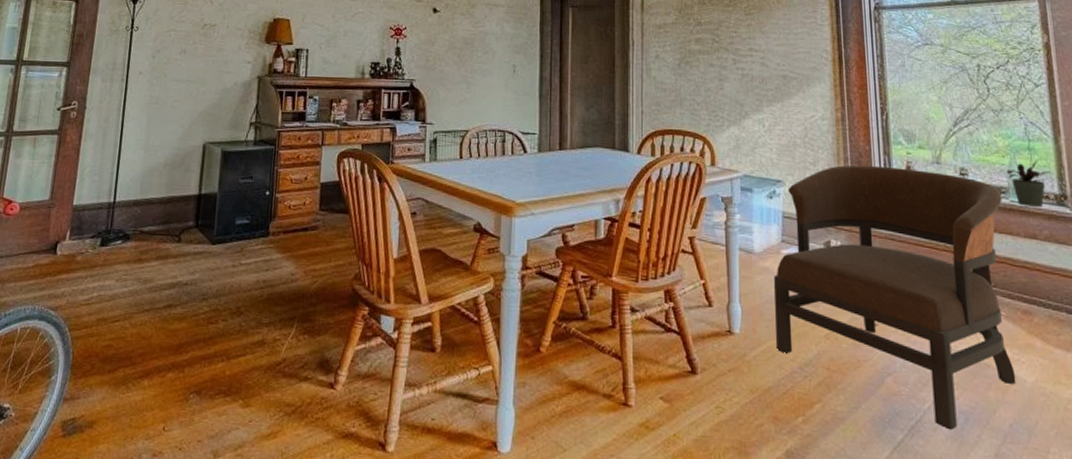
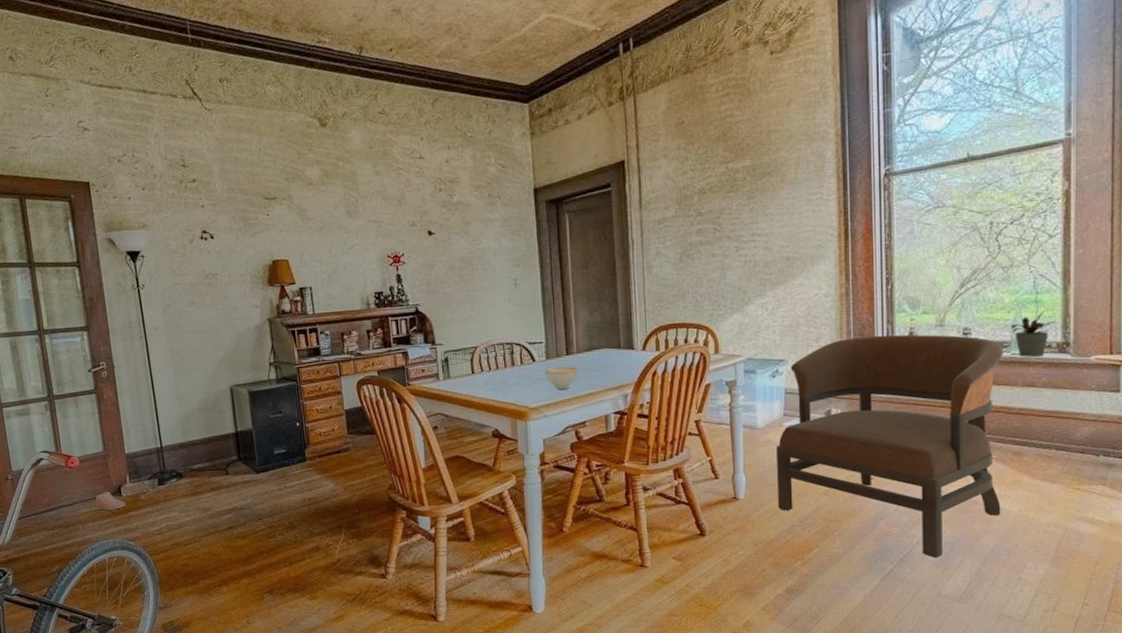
sneaker: none [23,247,59,270] -> present [95,492,126,511]
bowl: none [535,161,570,186] -> present [544,366,578,389]

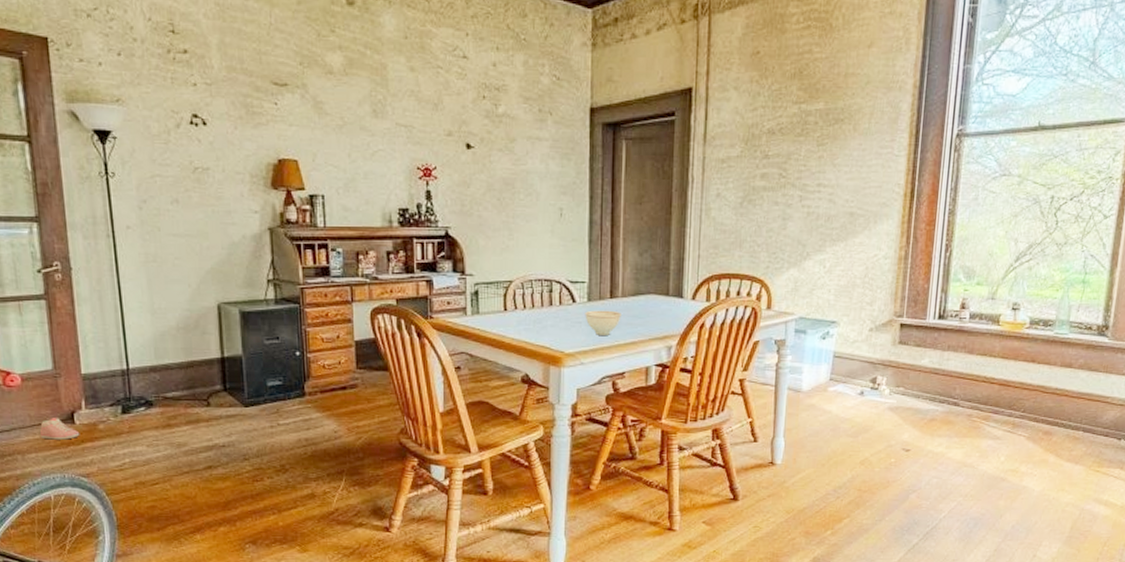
armchair: present [775,334,1003,557] -> none [814,303,1048,532]
potted plant: present [1010,311,1056,358] -> none [1057,292,1099,339]

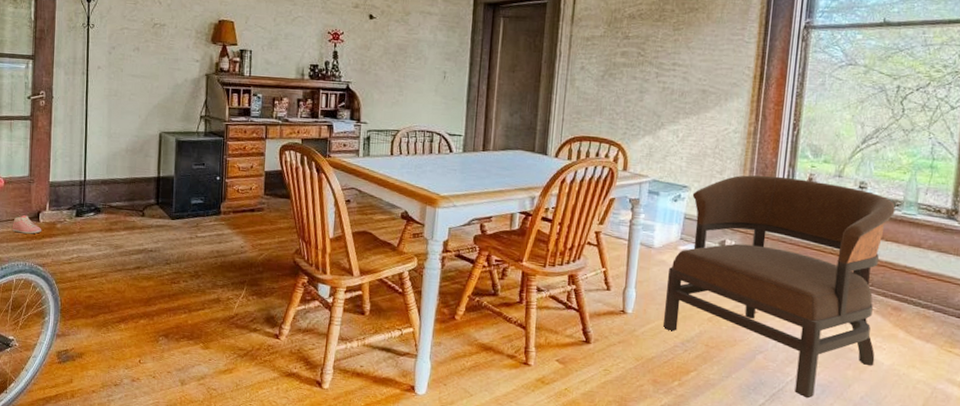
bowl: present [585,310,621,335] -> none [459,160,492,183]
armchair: none [814,303,1048,532] -> present [663,175,896,398]

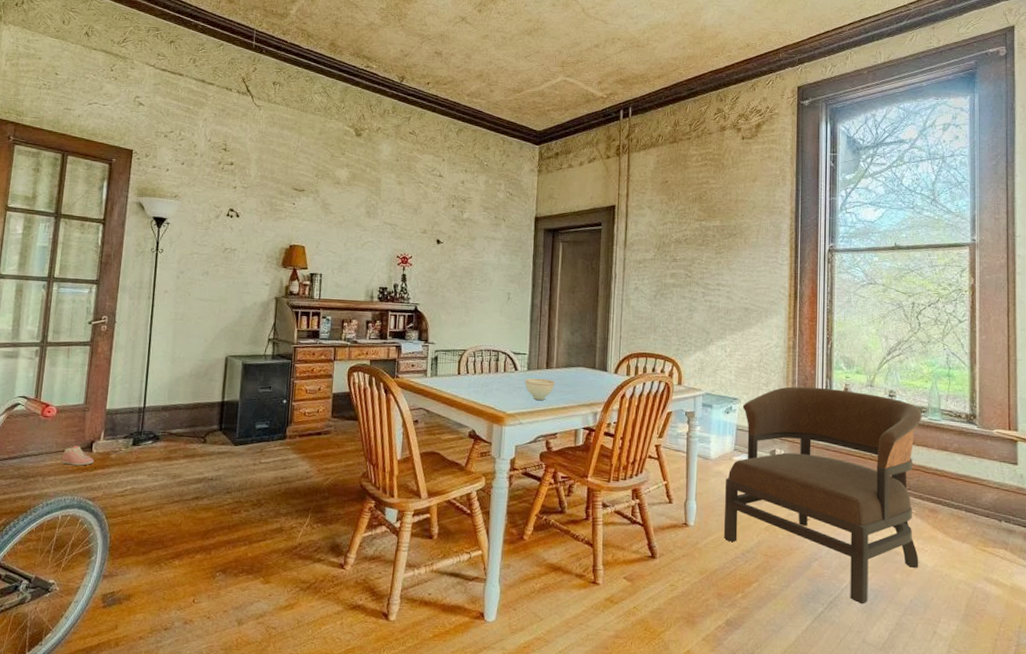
bowl: none [459,160,492,183] -> present [525,378,555,400]

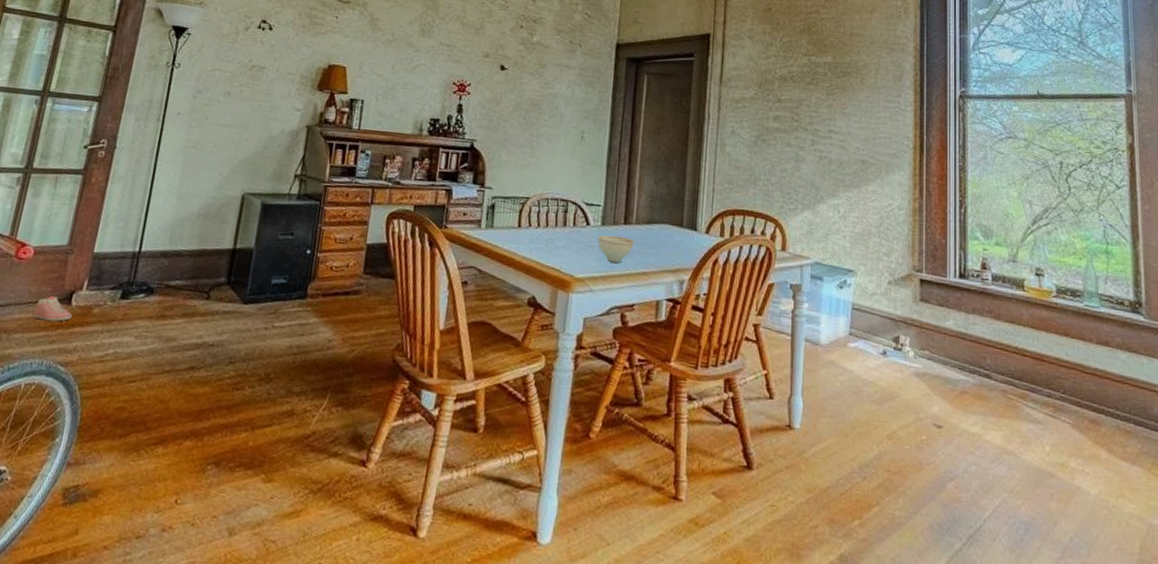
armchair: present [724,386,922,603] -> none [837,258,1079,540]

